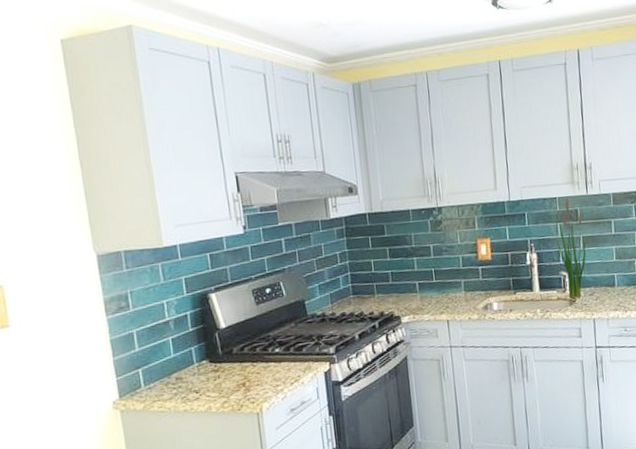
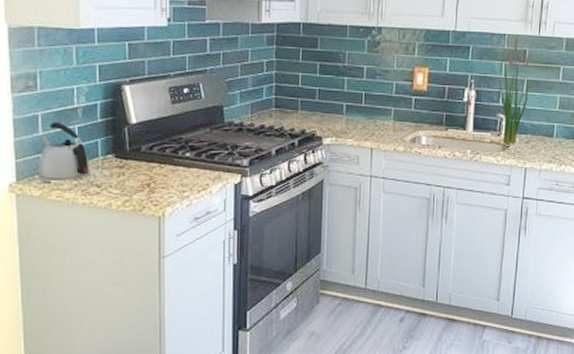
kettle: none [136,336,189,396] -> present [38,122,91,183]

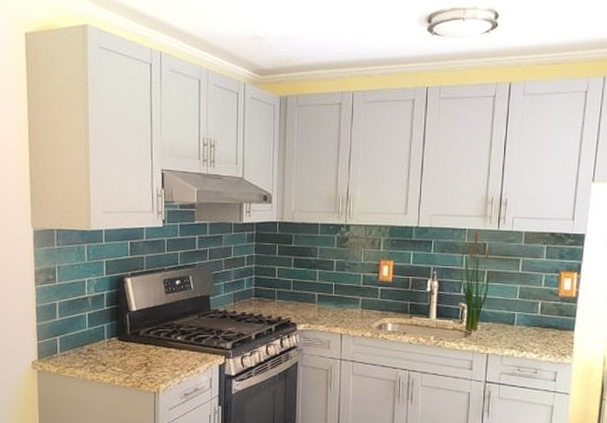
kettle: present [38,122,91,183] -> none [55,309,98,362]

